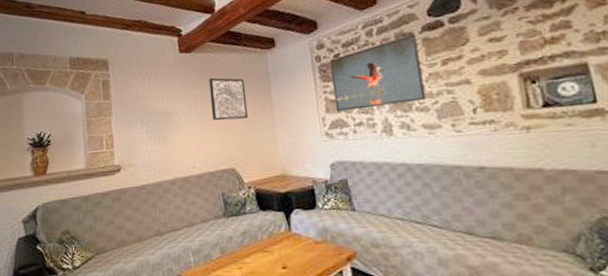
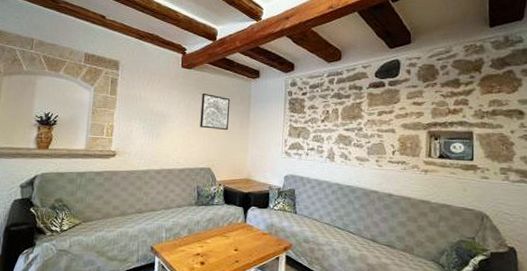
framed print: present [329,34,426,112] -> none [296,88,364,140]

